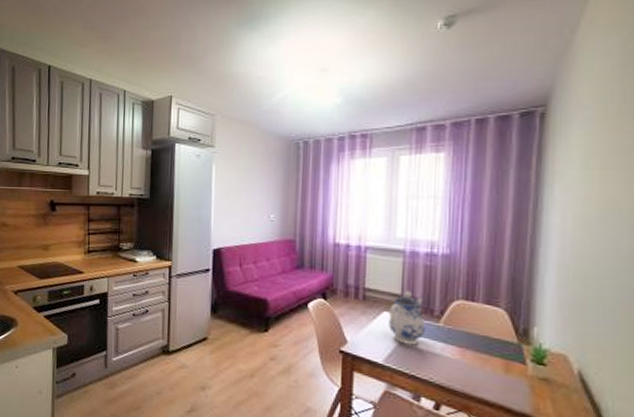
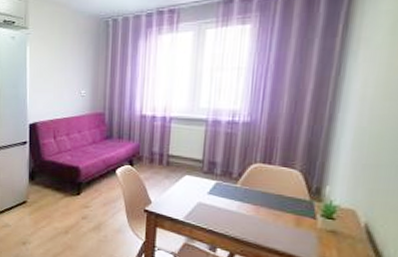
teapot: present [389,290,426,345] -> none [190,156,224,204]

